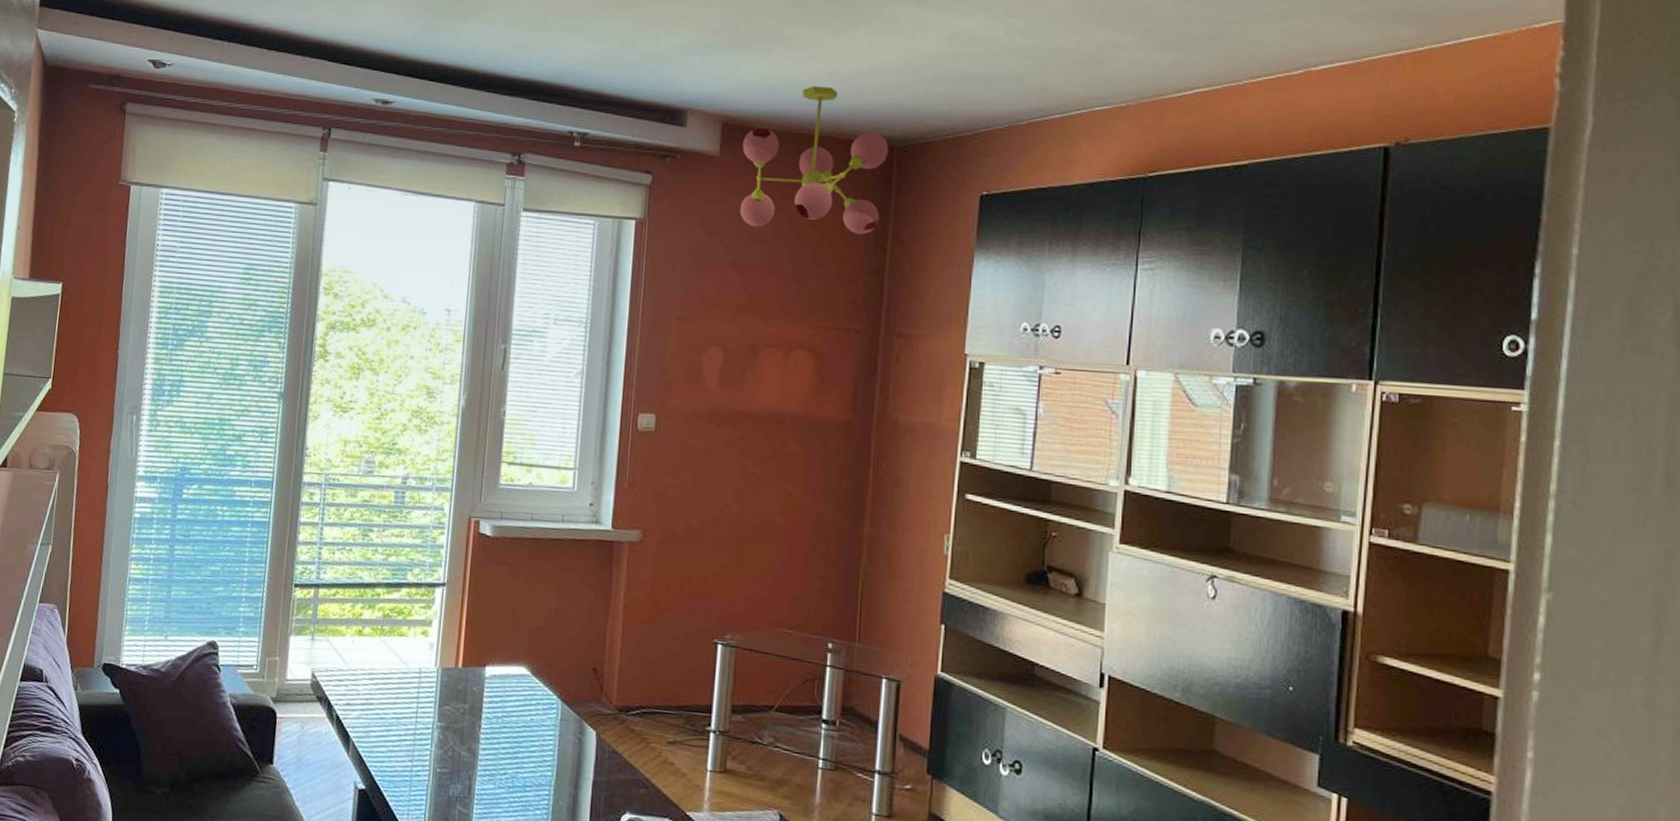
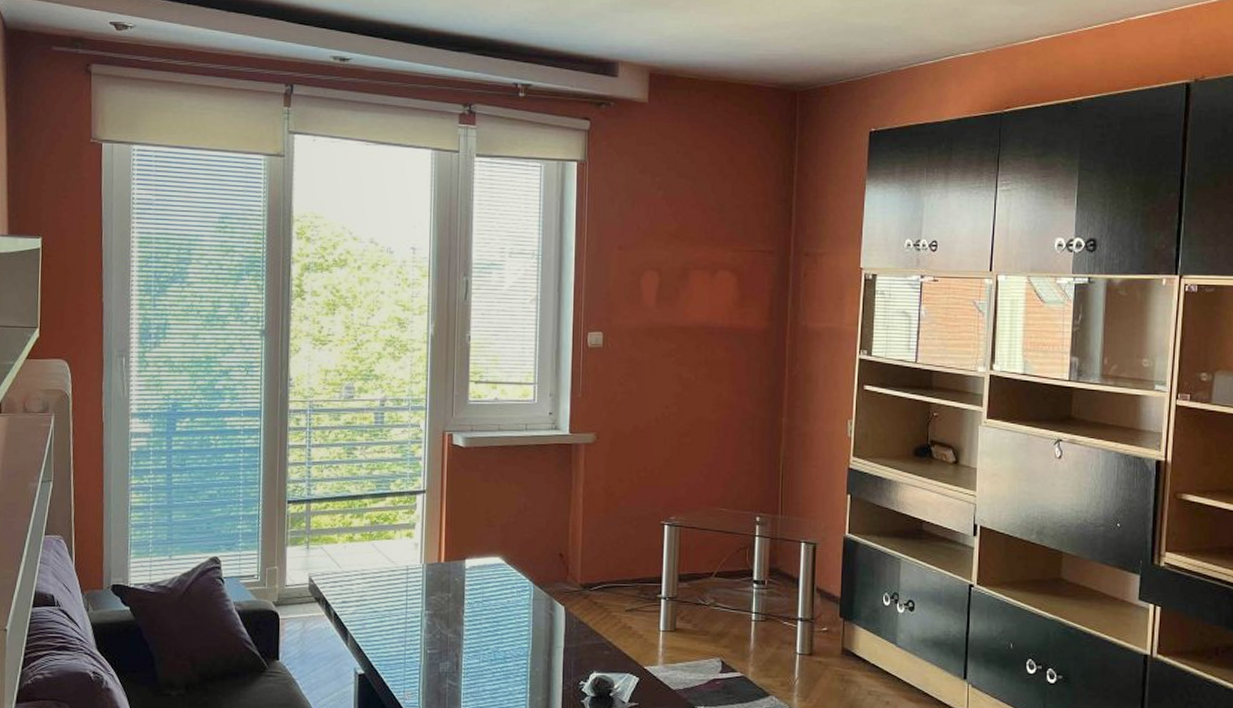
ceiling light fixture: present [739,85,889,235] -> none [668,38,793,169]

